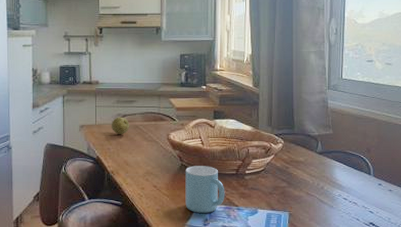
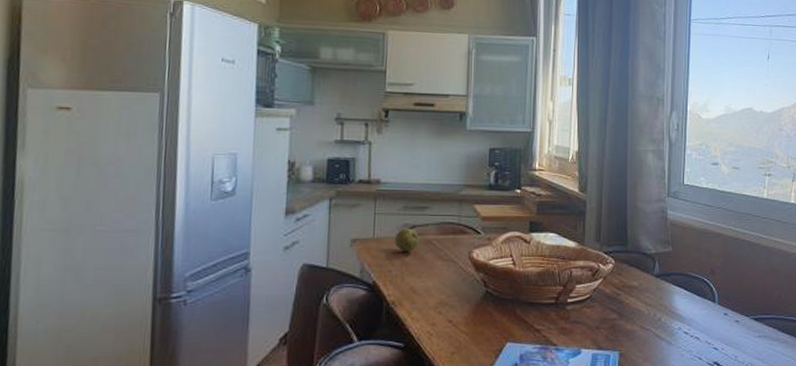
mug: present [185,166,225,213] -> none [489,293,541,356]

